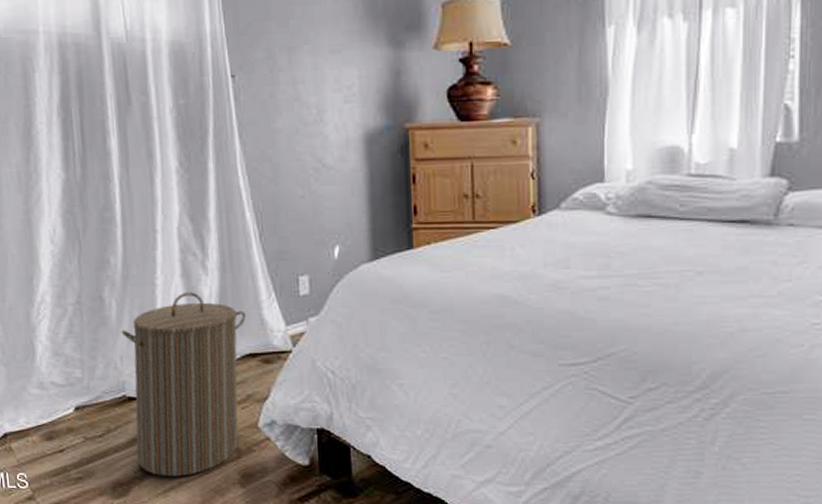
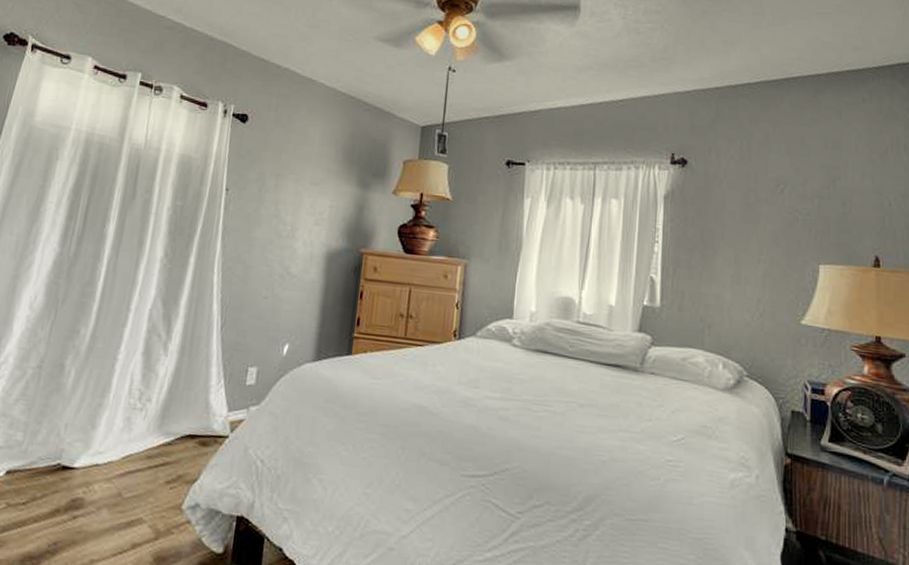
laundry hamper: present [121,292,247,477] -> none [54,369,194,555]

